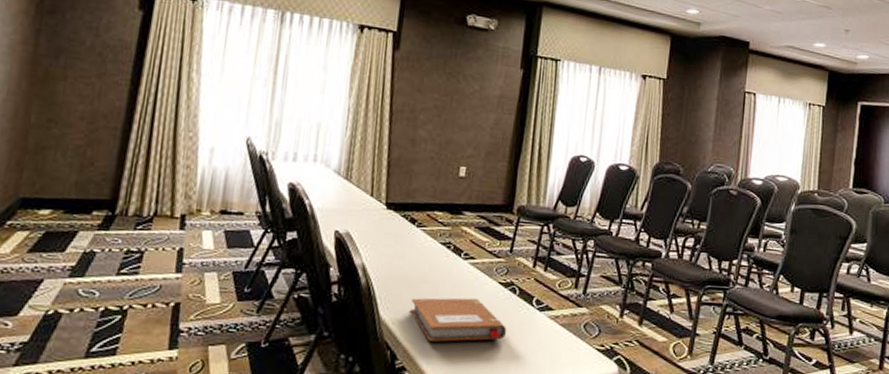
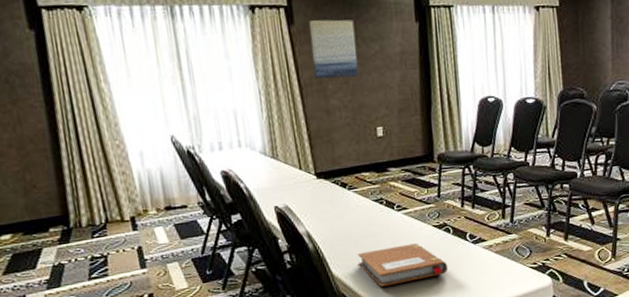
wall art: none [408,49,459,112] -> present [308,19,358,80]

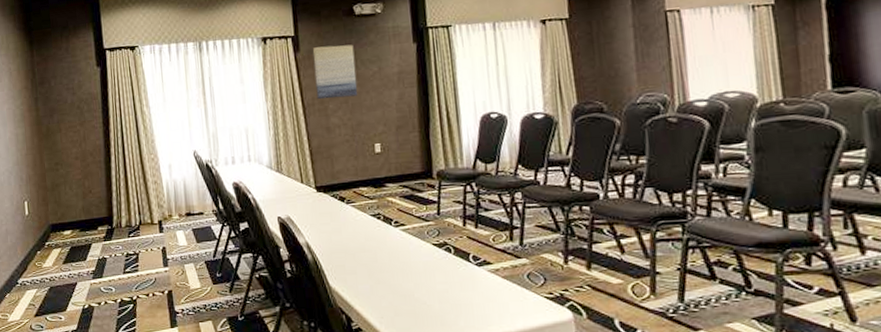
notebook: present [358,243,449,287] -> none [355,261,450,304]

